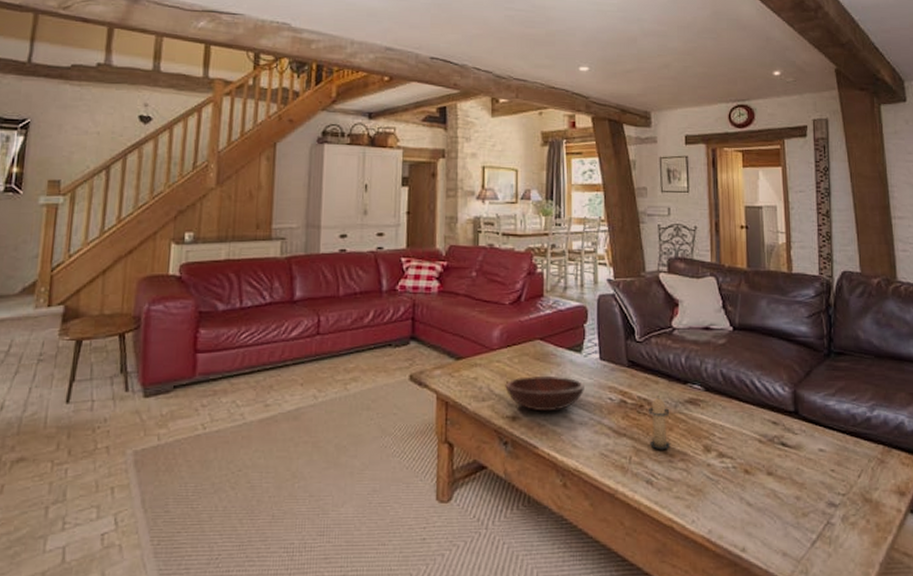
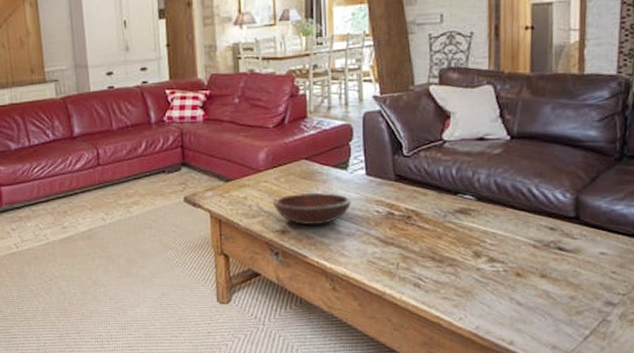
candle: present [647,395,670,449] -> none [415,207,439,256]

